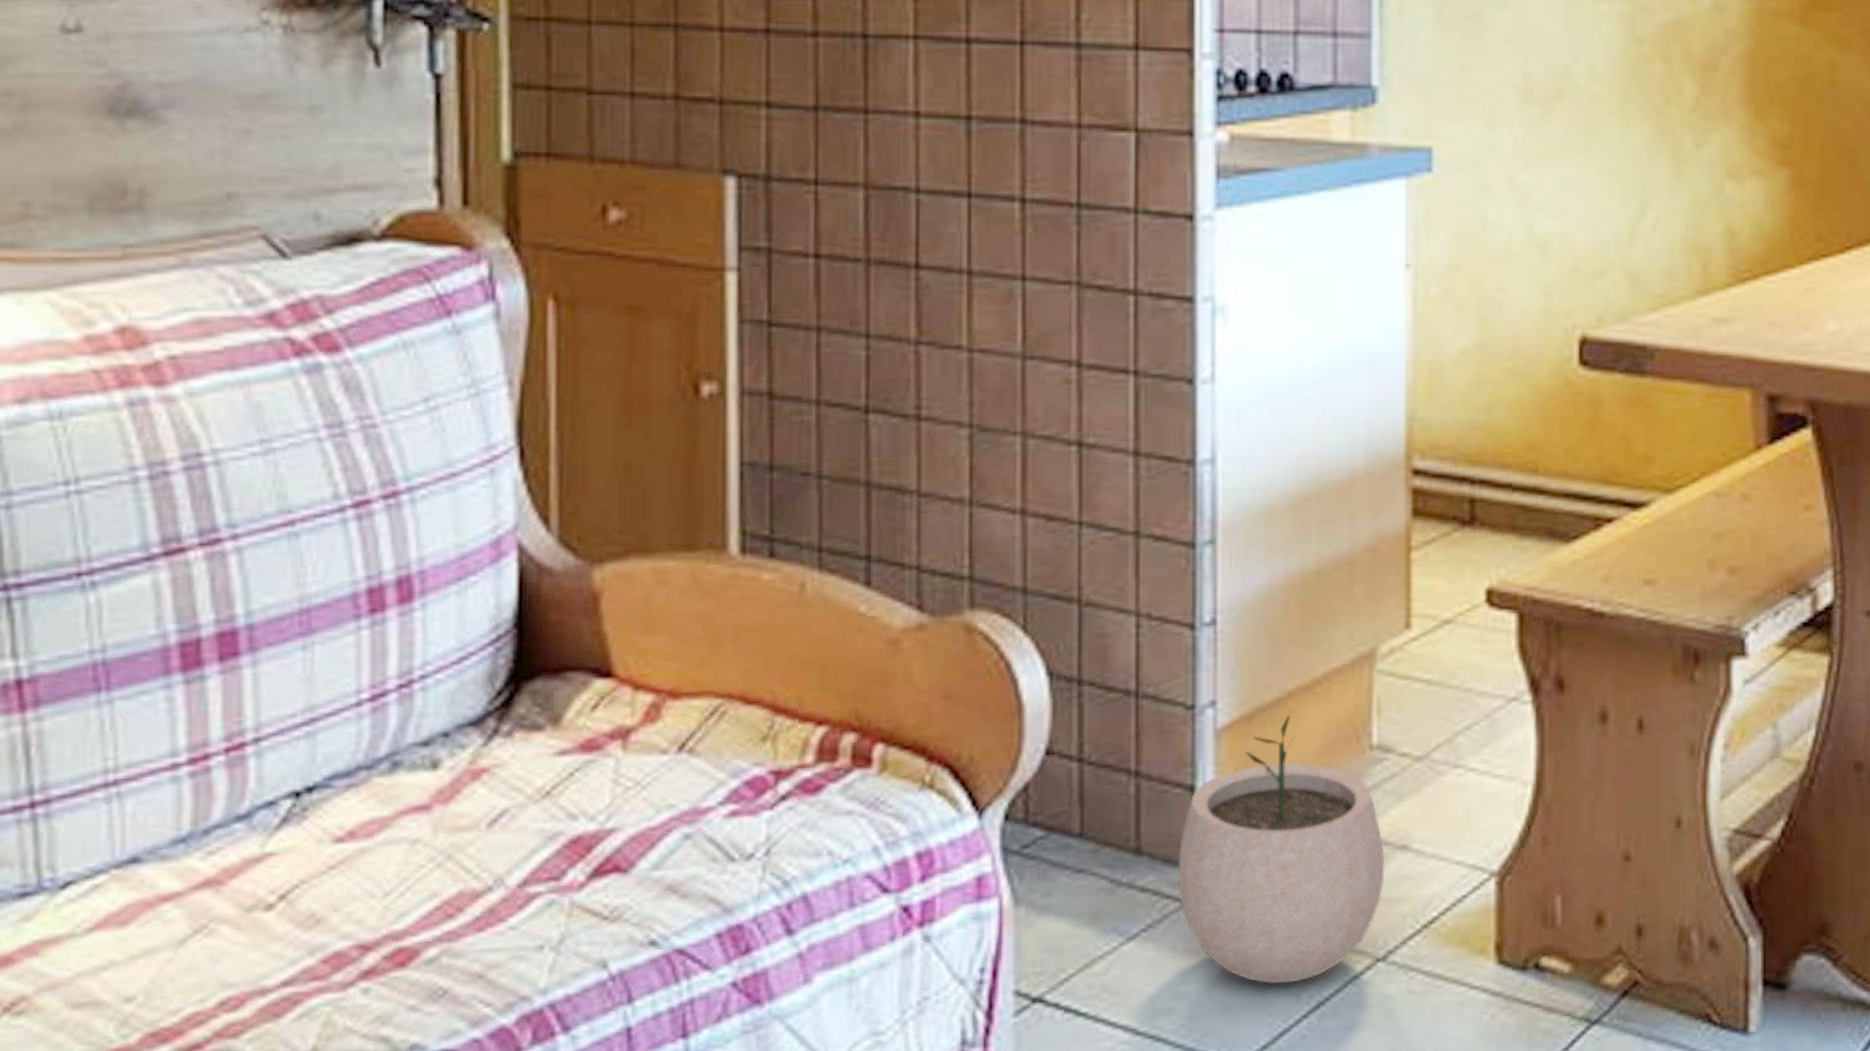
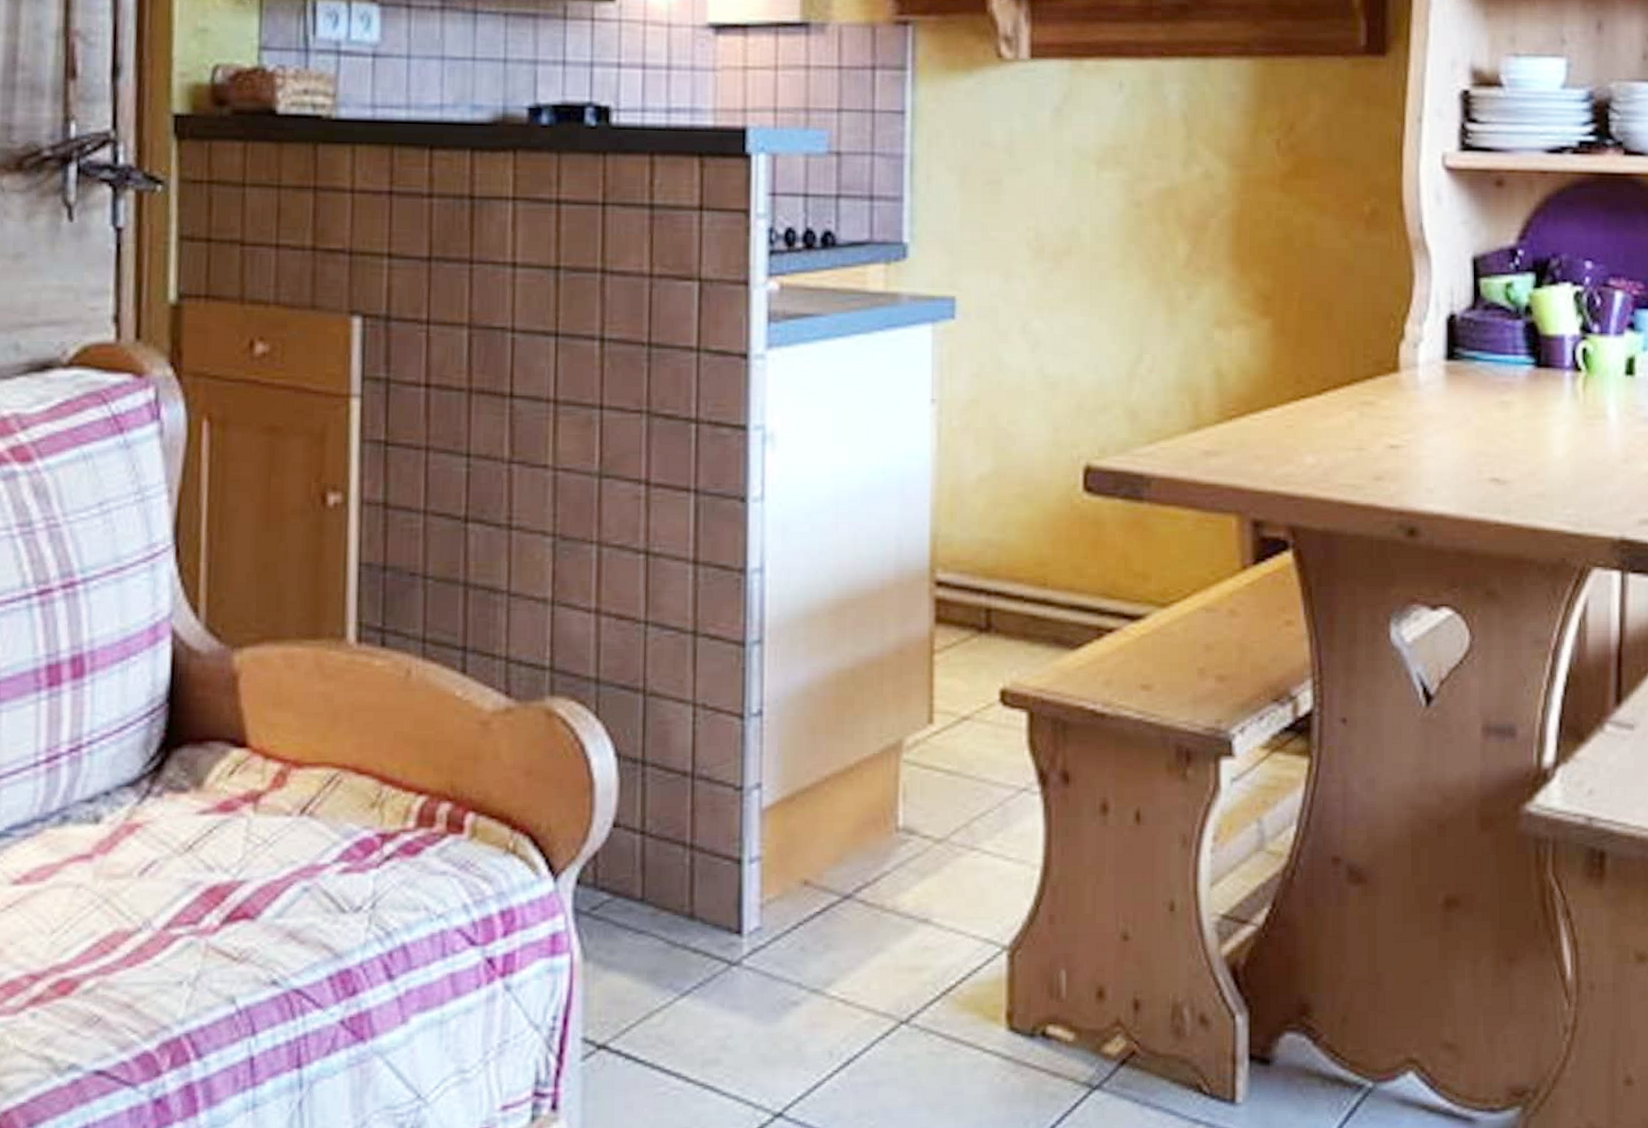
plant pot: present [1178,714,1385,984] -> none [726,797,909,1041]

